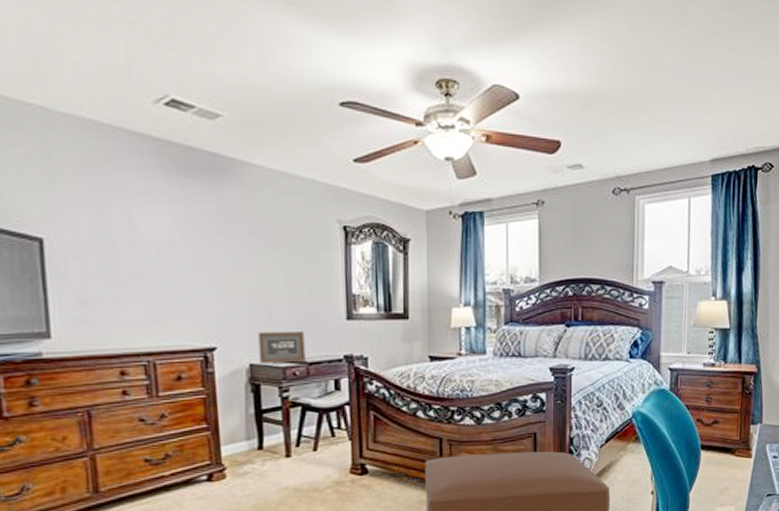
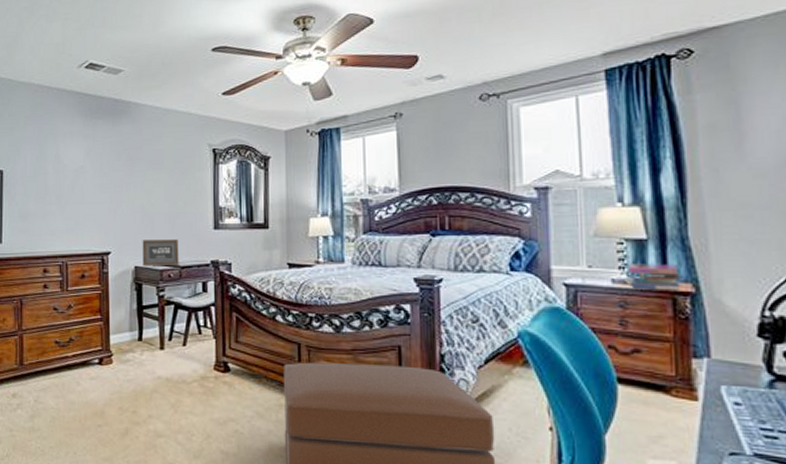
books: none [711,349,749,371] -> present [623,263,681,290]

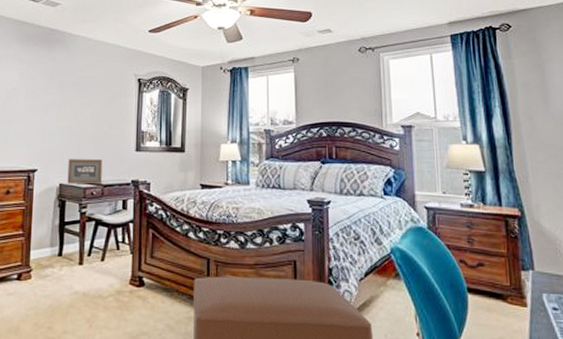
books: present [623,263,681,290] -> none [469,191,511,213]

